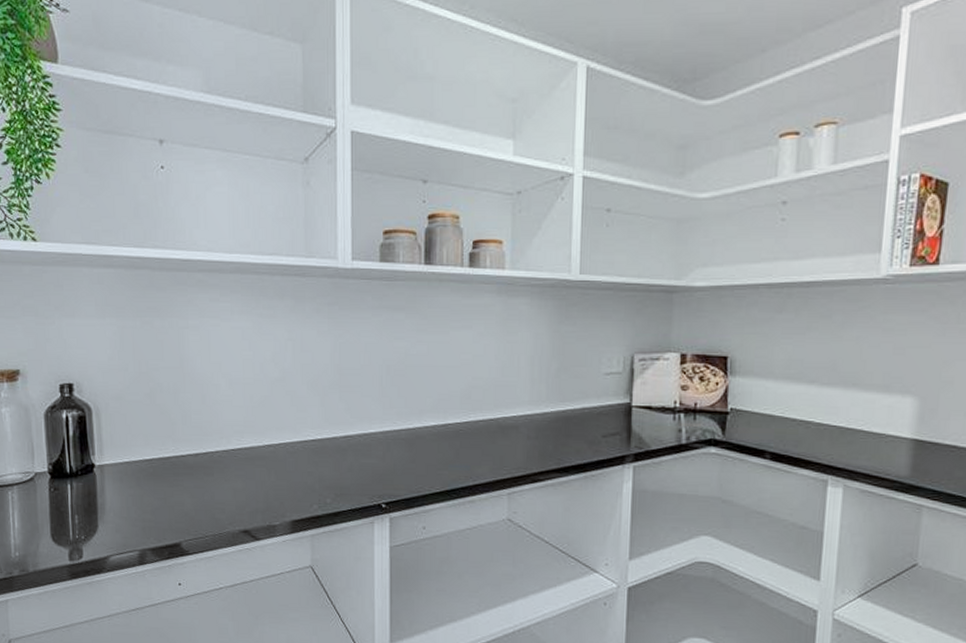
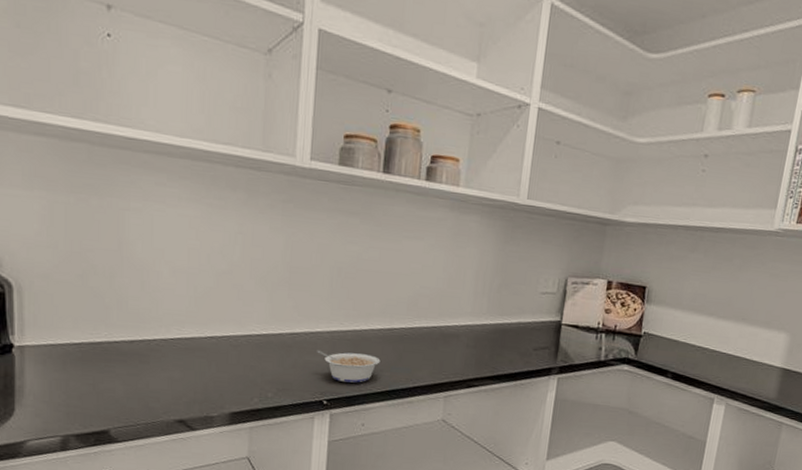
legume: none [372,452,437,484] -> present [317,350,381,383]

